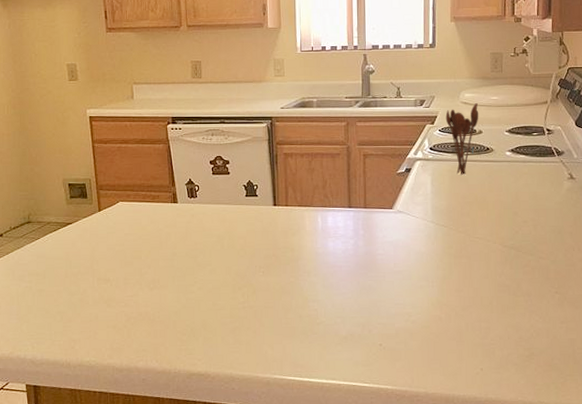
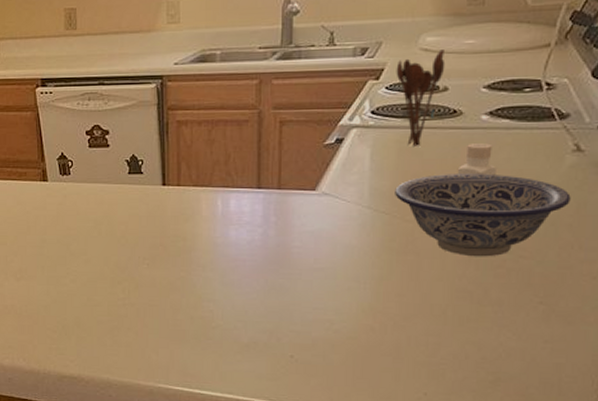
bowl: none [450,195,570,259] -> present [395,173,571,257]
pepper shaker: none [493,173,519,197] -> present [458,143,496,176]

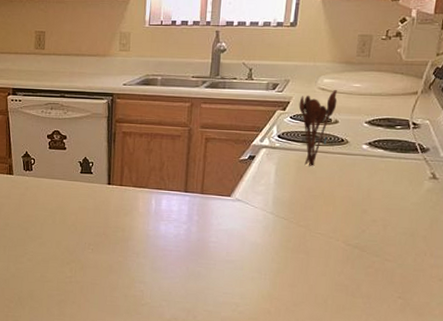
bowl: present [395,173,571,257] -> none [292,190,426,259]
pepper shaker: present [458,143,496,176] -> none [342,167,372,194]

